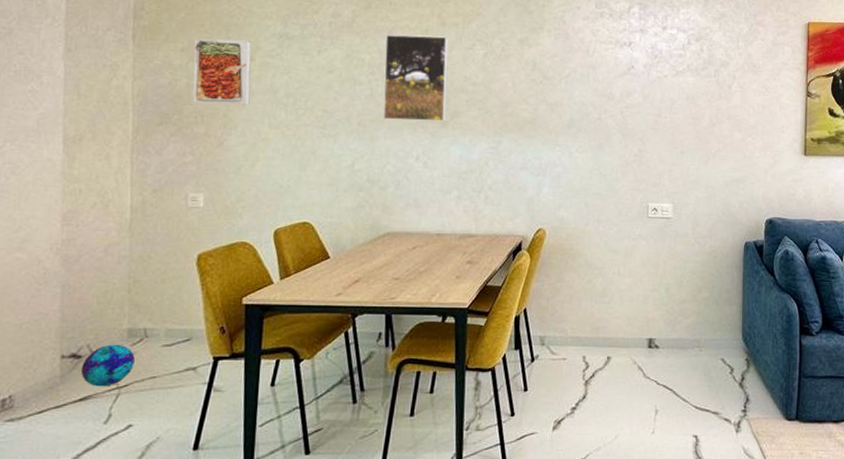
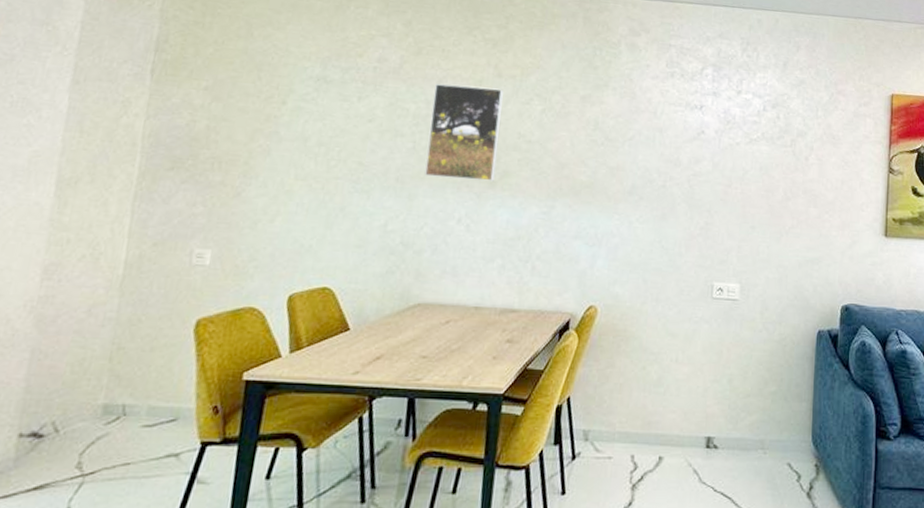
decorative ball: present [80,344,135,387] -> none [40,422,108,474]
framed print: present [193,38,252,105] -> none [211,77,285,153]

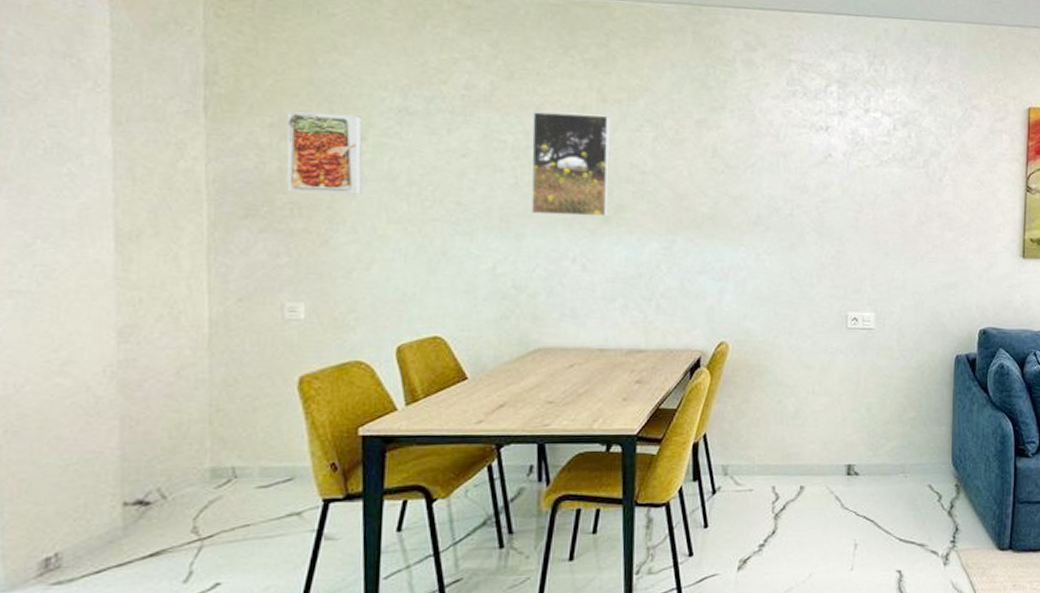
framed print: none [211,77,285,153] -> present [286,111,363,195]

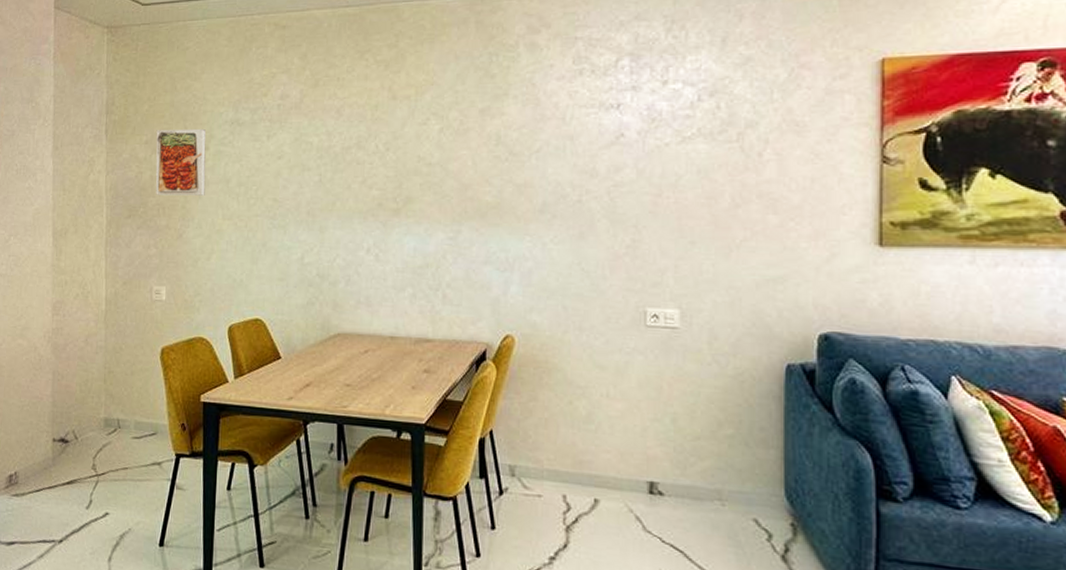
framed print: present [531,111,611,217] -> none [332,112,400,209]

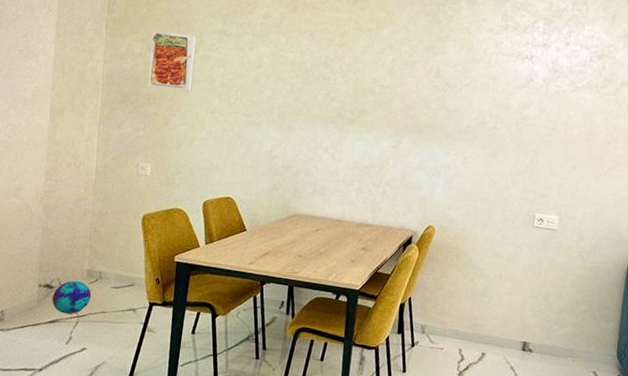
decorative ball: none [67,431,110,473] -> present [52,280,91,315]

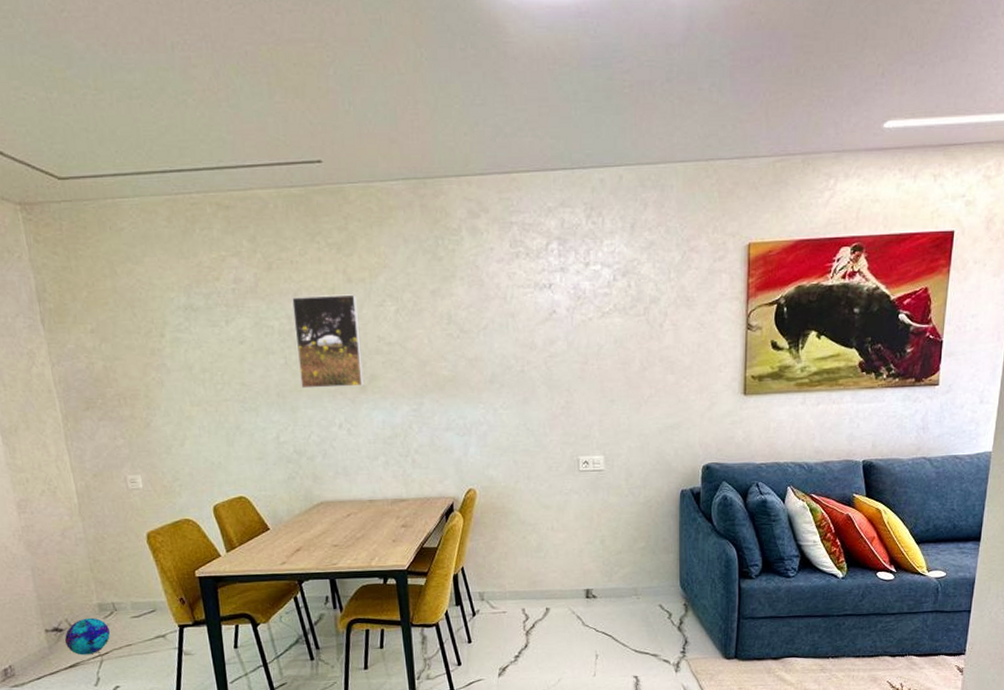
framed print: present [148,31,197,91] -> none [101,315,168,386]
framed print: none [300,36,362,119] -> present [292,294,364,389]

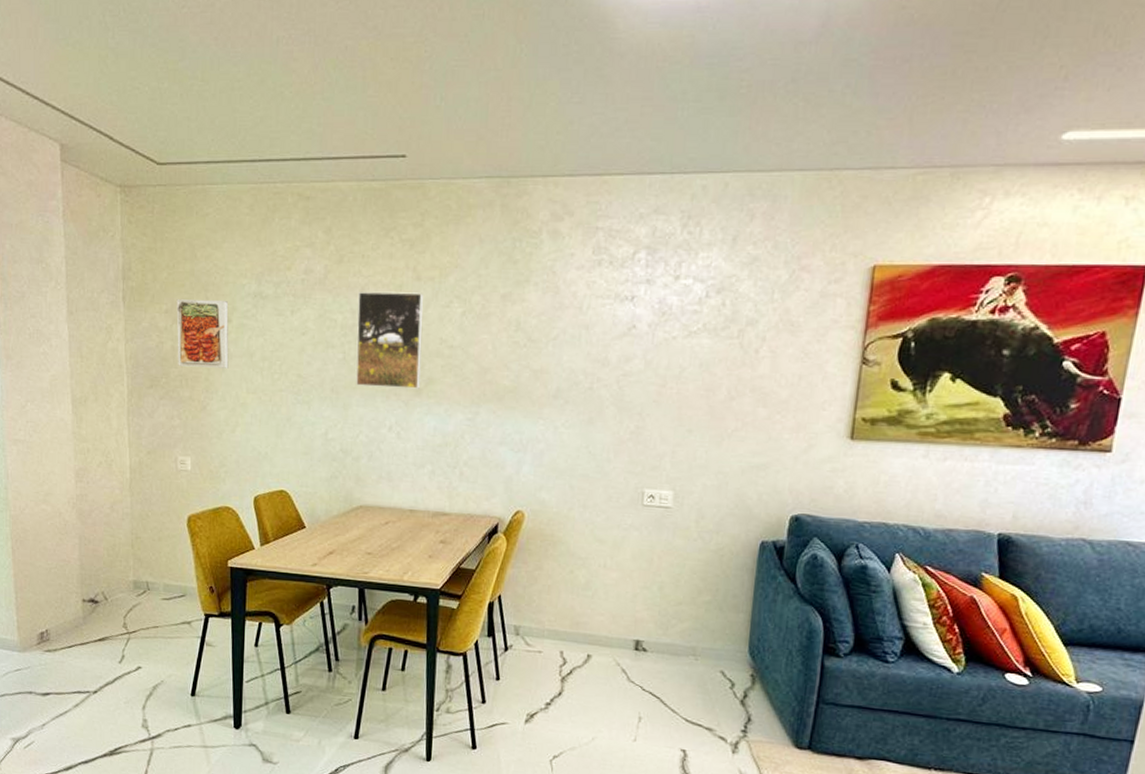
decorative ball: present [64,617,110,655] -> none [98,593,140,631]
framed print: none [101,315,168,386] -> present [176,299,229,369]

